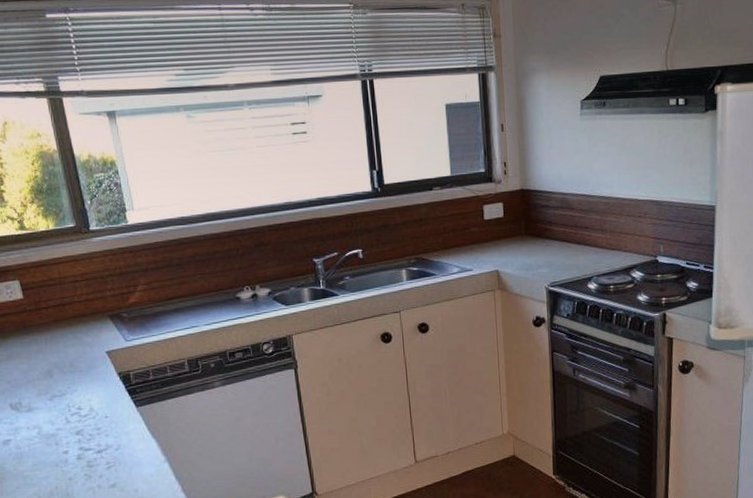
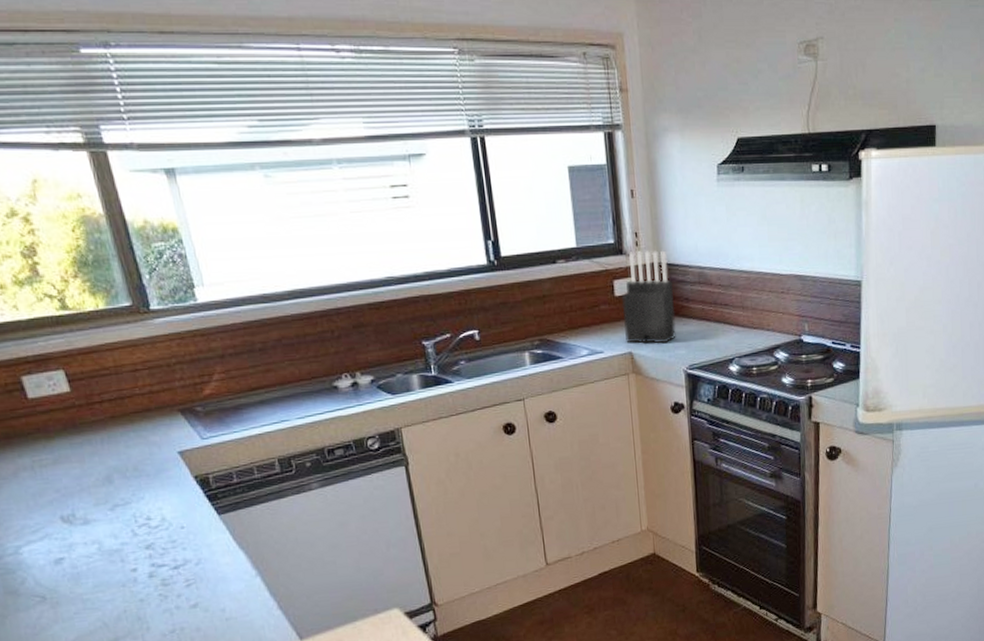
knife block: none [490,178,539,263] -> present [621,250,676,344]

